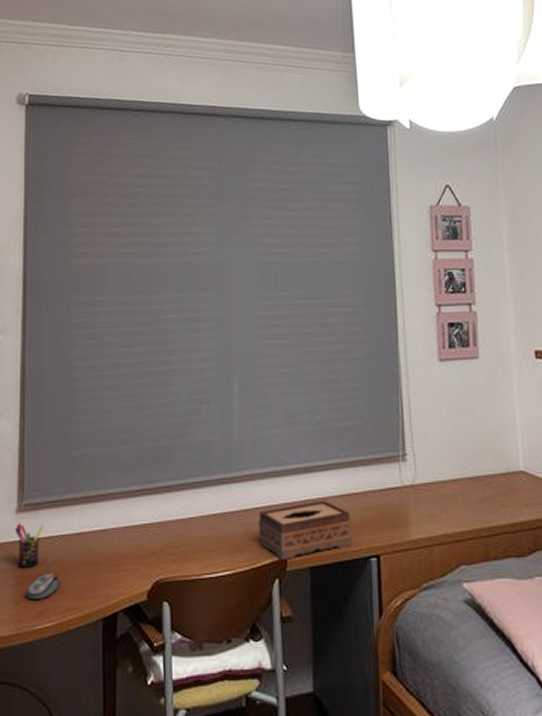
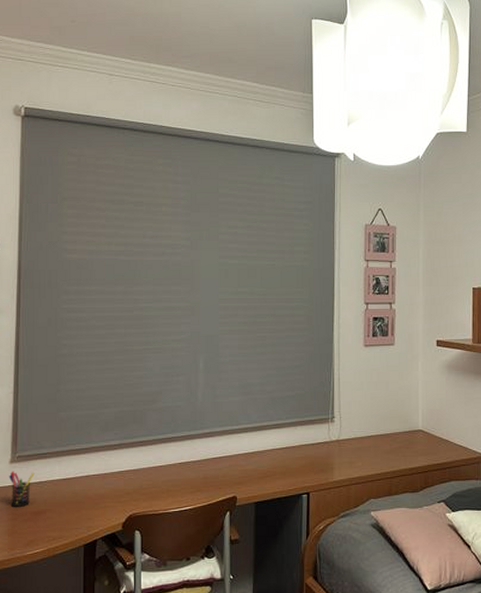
computer mouse: present [26,573,60,600] -> none [19,510,48,532]
tissue box: present [259,501,353,560] -> none [216,452,289,497]

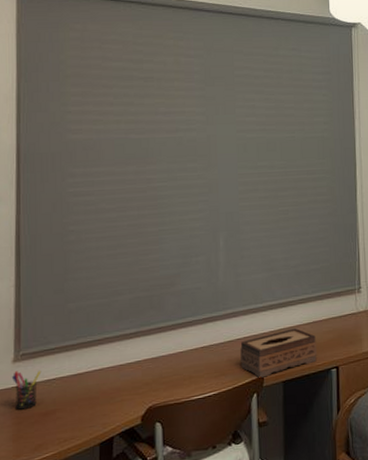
tissue box: none [216,452,289,497] -> present [240,328,318,378]

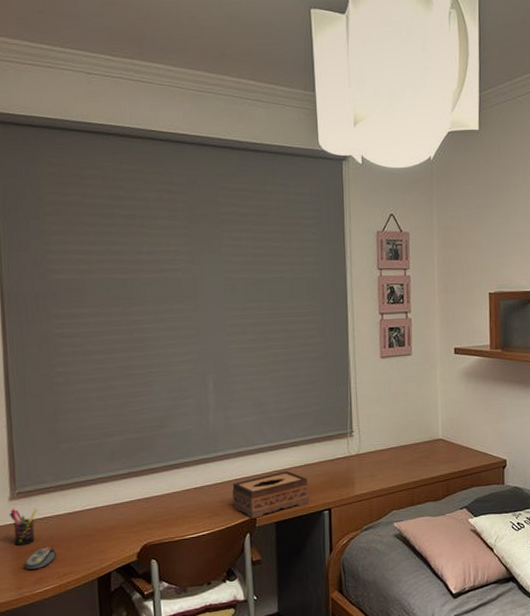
computer mouse: none [25,410,58,437] -> present [25,546,56,570]

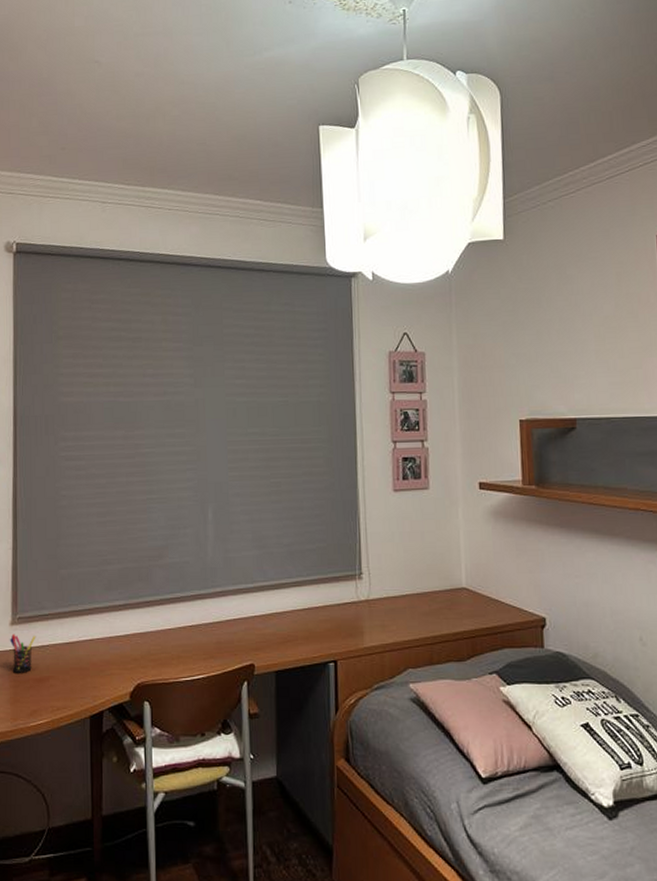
computer mouse: present [25,546,56,570] -> none [21,677,51,701]
tissue box: present [232,471,310,518] -> none [230,614,313,665]

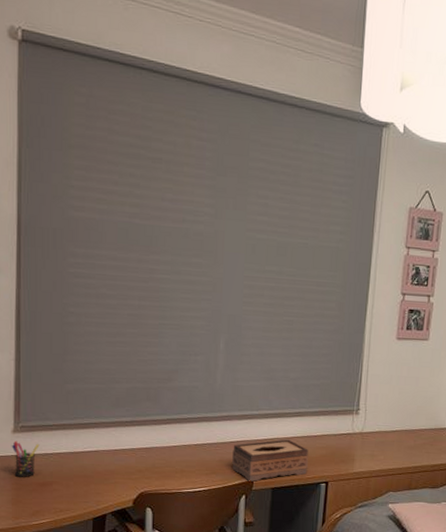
tissue box: none [230,614,313,665] -> present [232,439,309,482]

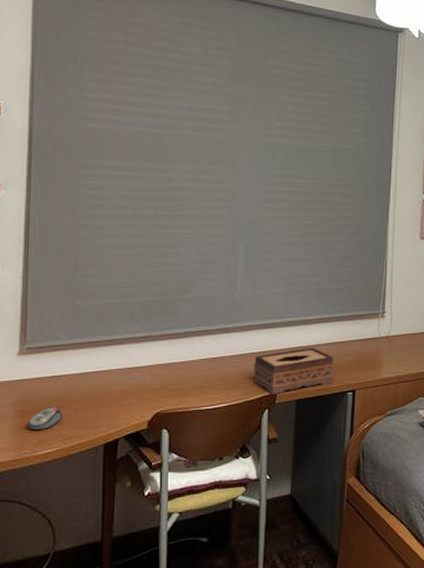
pen holder: present [11,440,40,477] -> none [16,364,47,403]
computer mouse: none [23,482,54,503] -> present [28,407,62,431]

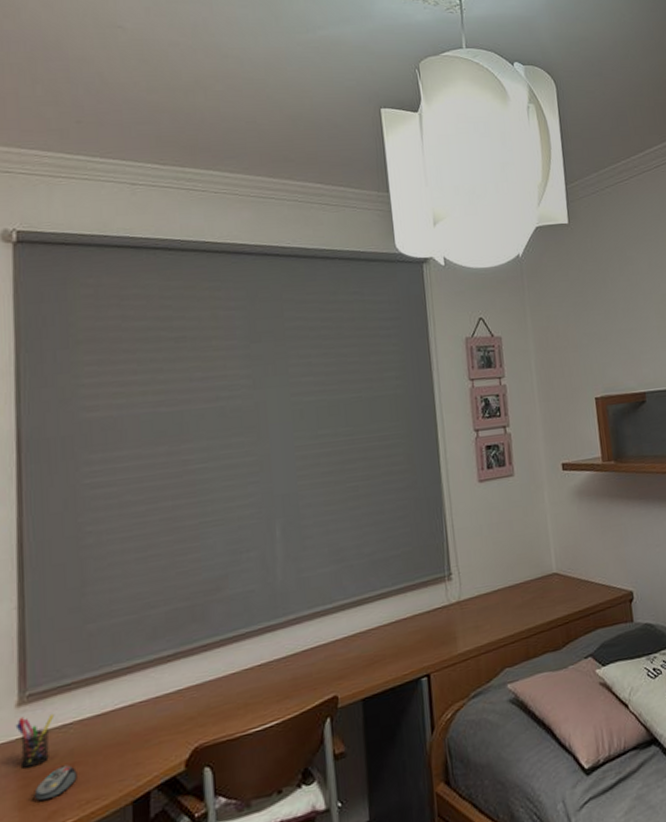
pen holder: none [16,364,47,403] -> present [15,714,55,768]
tissue box: present [254,348,335,394] -> none [307,631,403,697]

